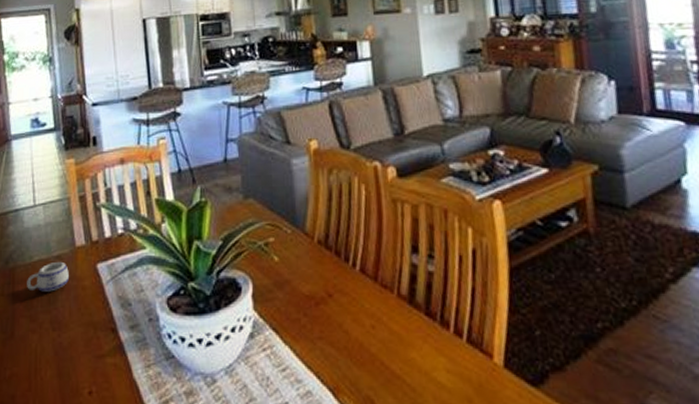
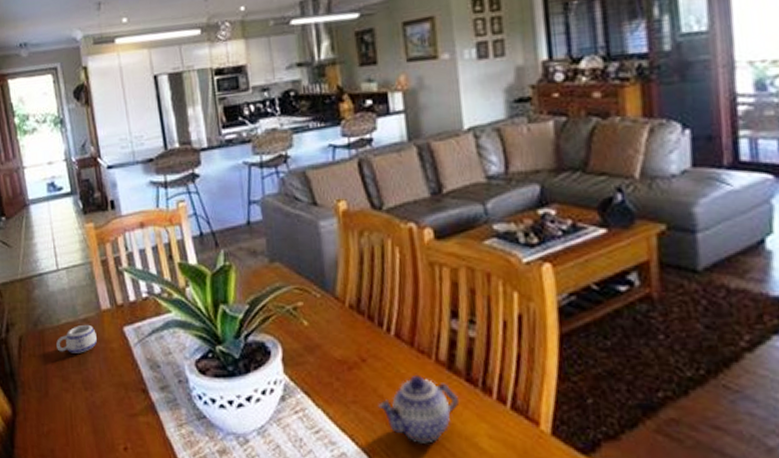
teapot: none [343,309,419,379] -> present [378,374,459,444]

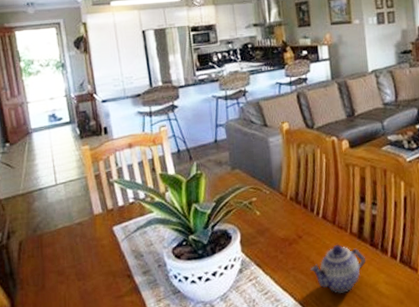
mug: present [56,324,97,353] -> none [53,227,90,252]

